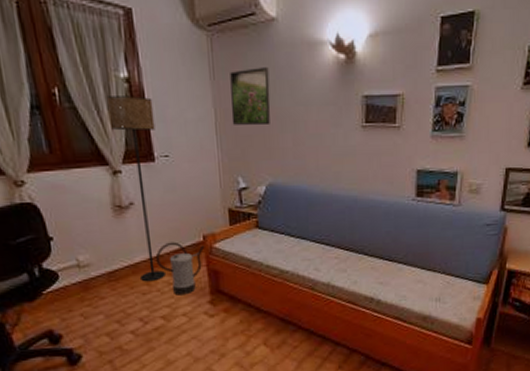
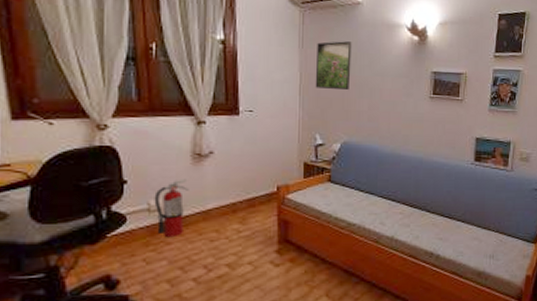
fire extinguisher: none [81,232,115,293] -> present [154,178,189,238]
floor lamp: present [107,96,165,282] -> none [202,54,244,229]
watering can: present [155,241,205,295] -> none [228,191,278,244]

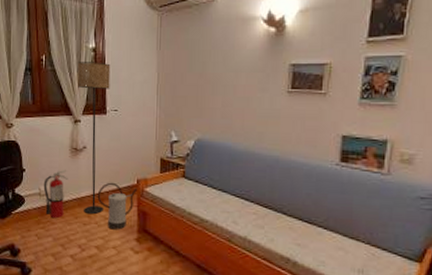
floor lamp: none [202,54,244,229] -> present [78,62,111,215]
watering can: none [228,191,278,244] -> present [97,182,138,230]
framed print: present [315,41,352,89] -> none [171,40,206,87]

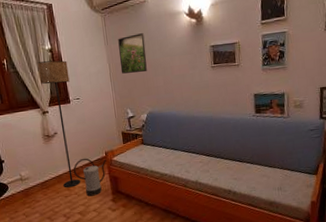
fire extinguisher: present [43,169,68,219] -> none [23,154,46,198]
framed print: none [171,40,206,87] -> present [118,33,147,74]

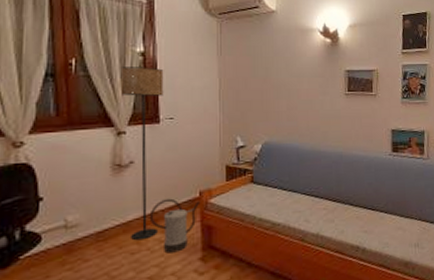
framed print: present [118,33,147,74] -> none [234,47,269,92]

